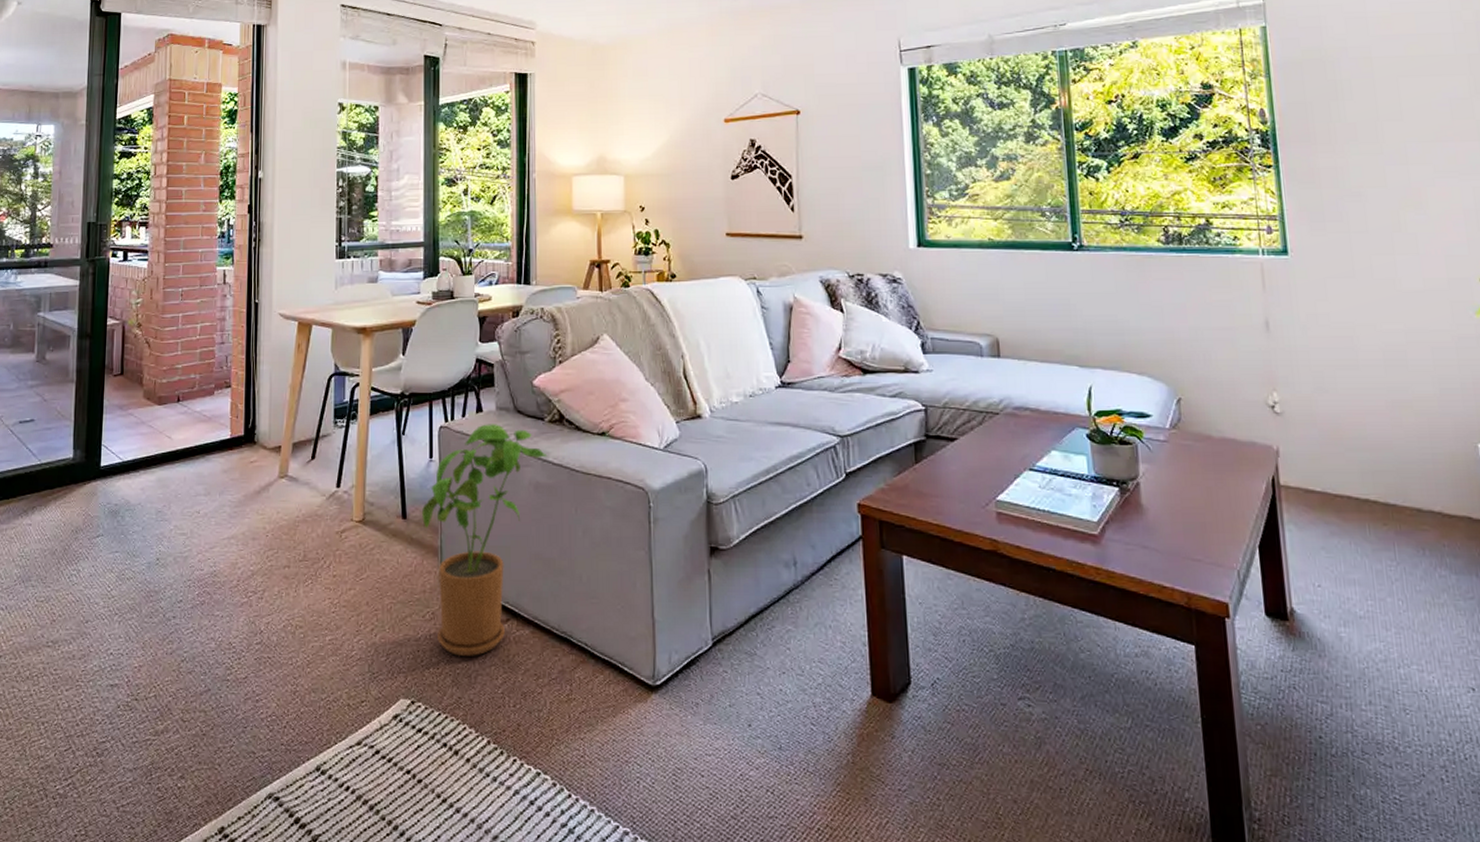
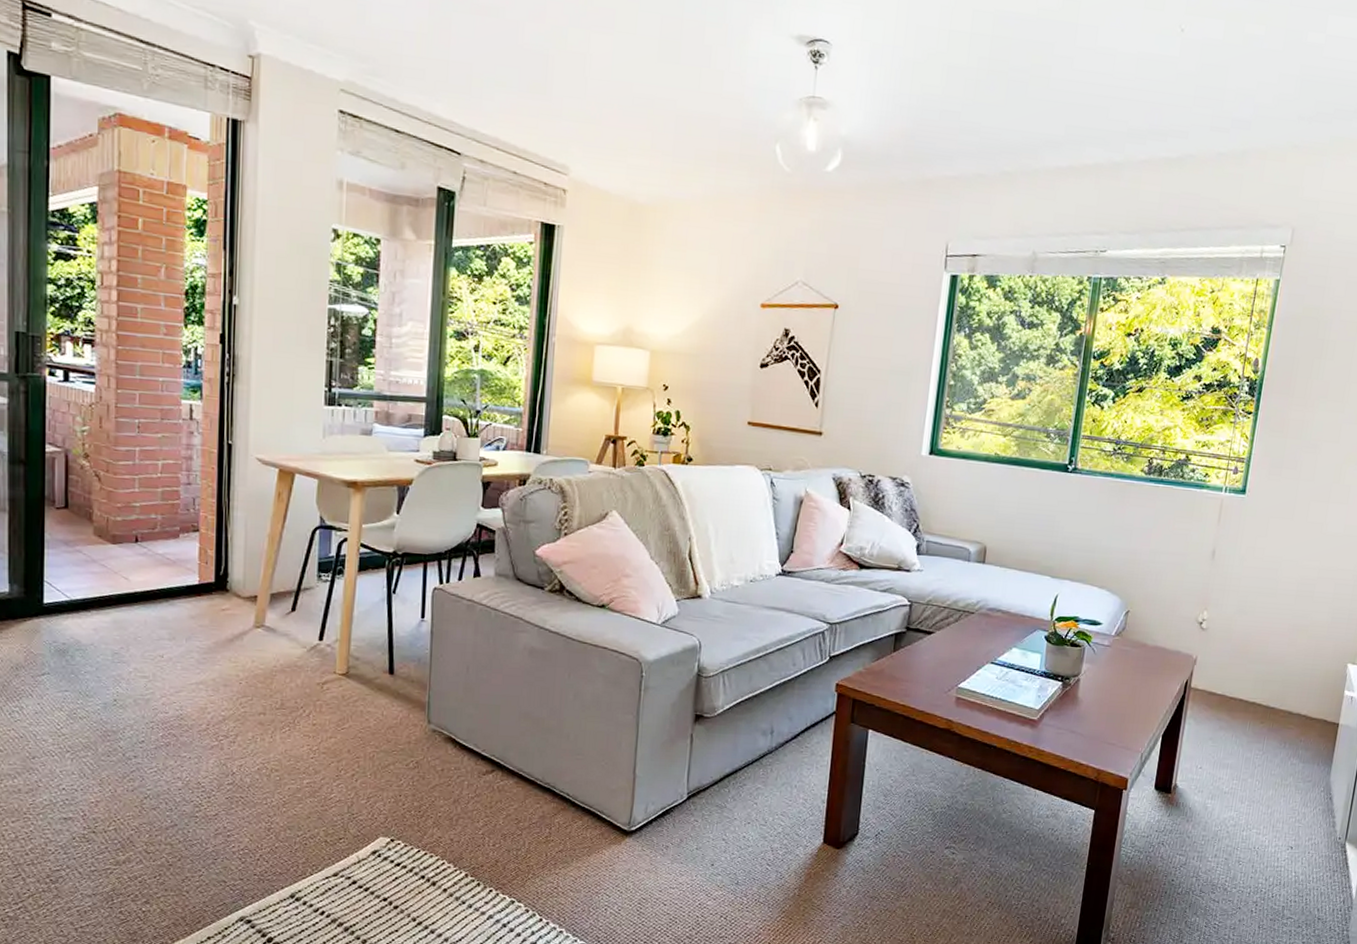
house plant: present [421,422,548,656] -> none [409,588,545,802]

